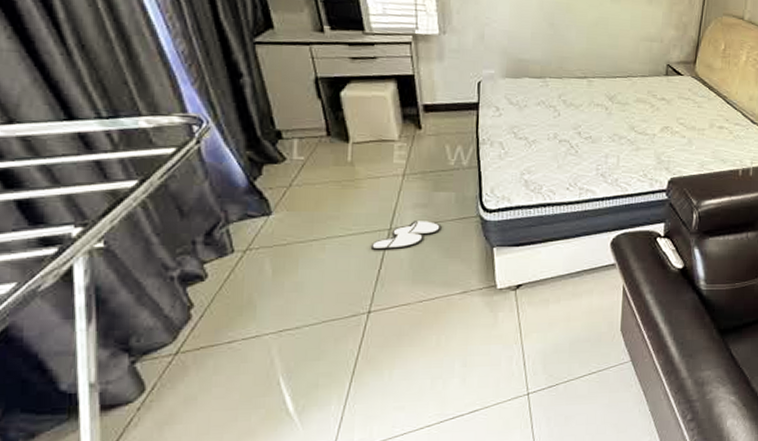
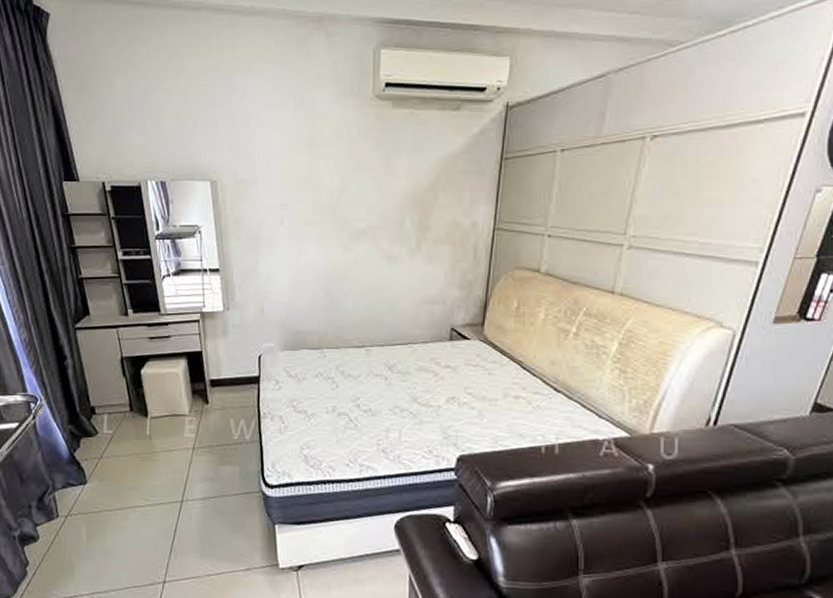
slippers: present [370,221,442,250] -> none [165,494,227,522]

